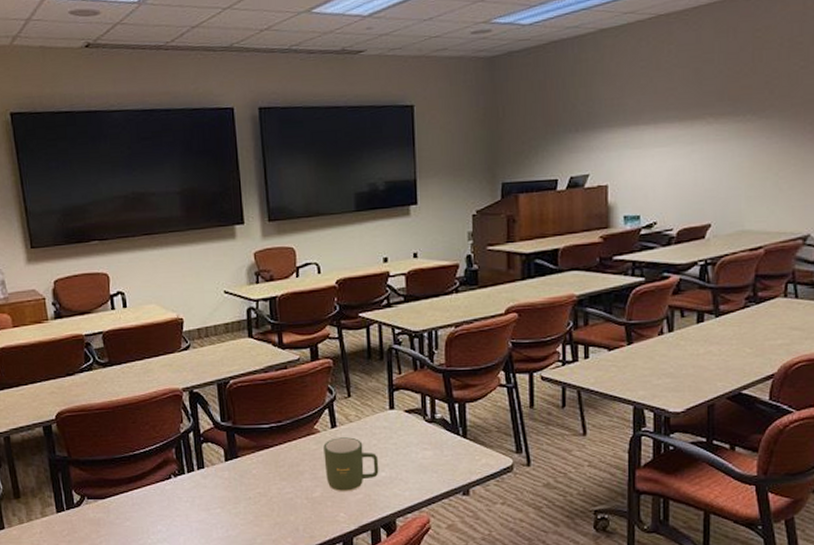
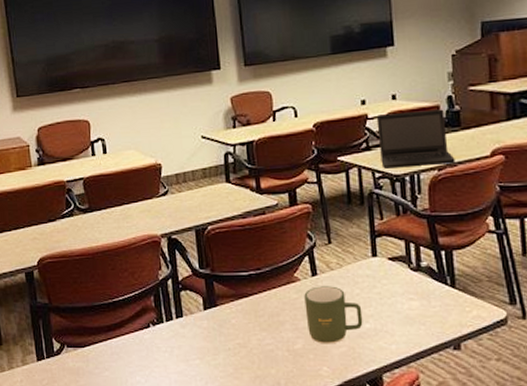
laptop: none [398,268,472,325] -> present [376,109,456,169]

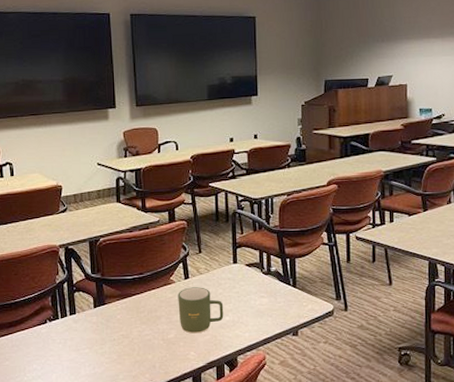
laptop: present [376,109,456,169] -> none [241,147,301,193]

